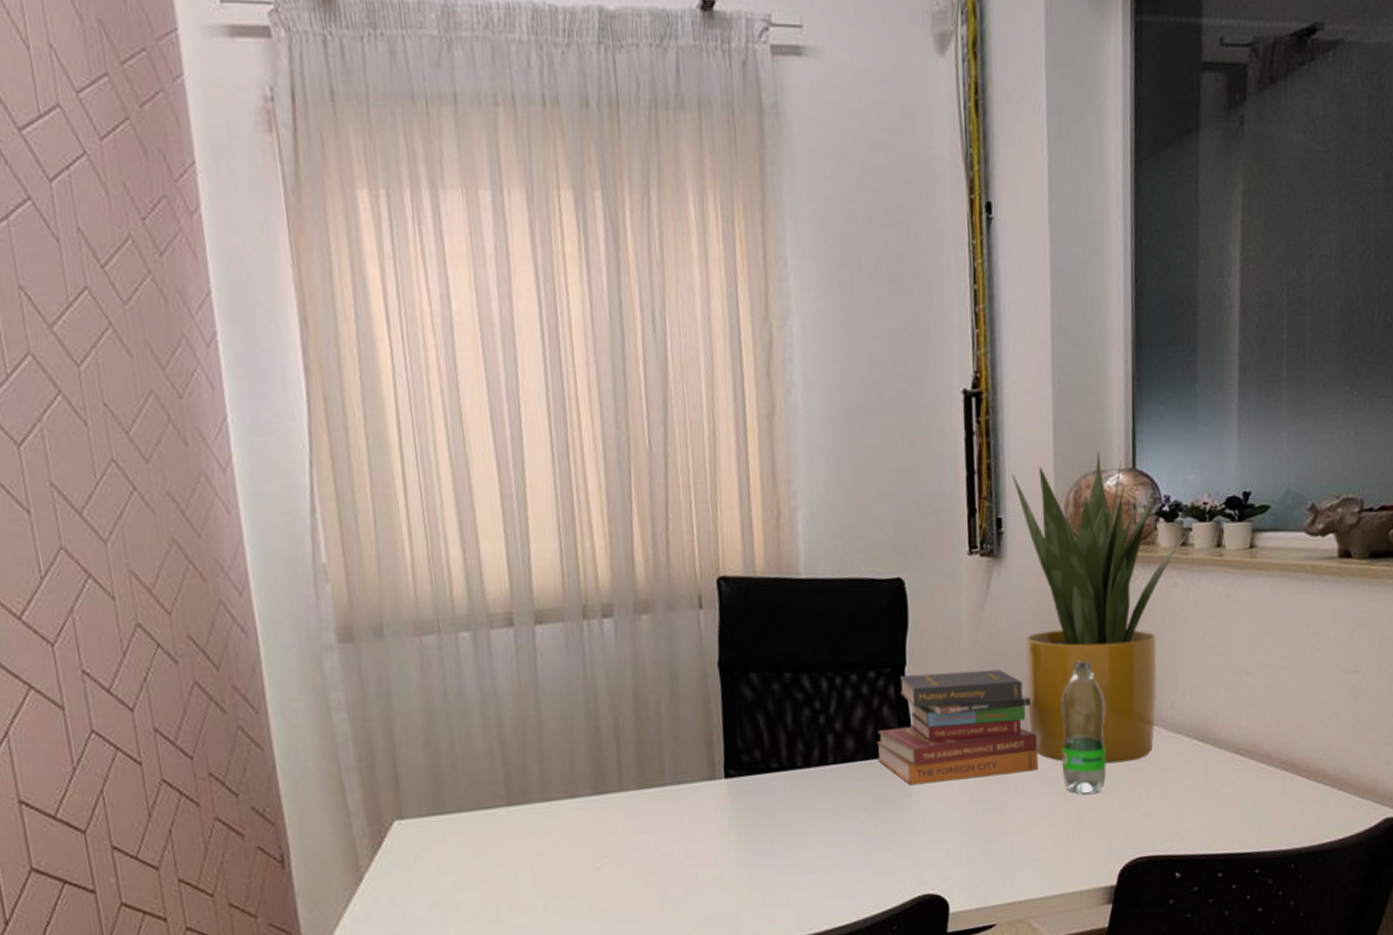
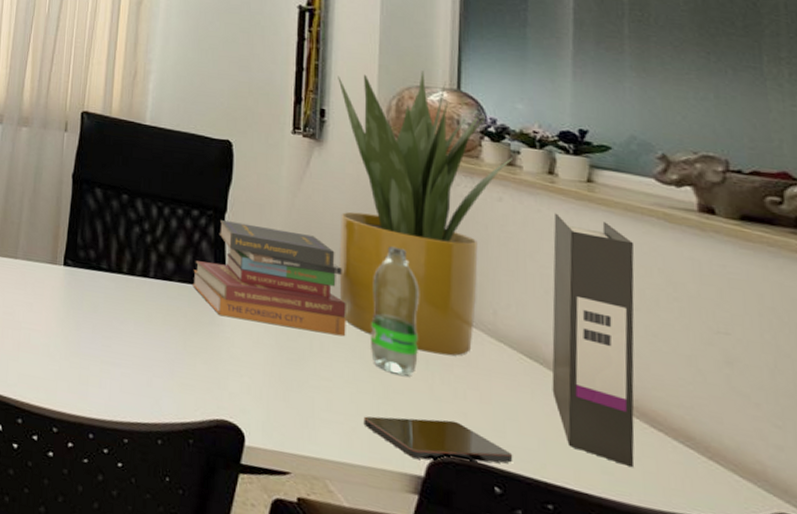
phone: none [1060,823,1190,871] -> present [363,416,513,464]
binder: none [1220,587,1288,818] -> present [551,213,635,468]

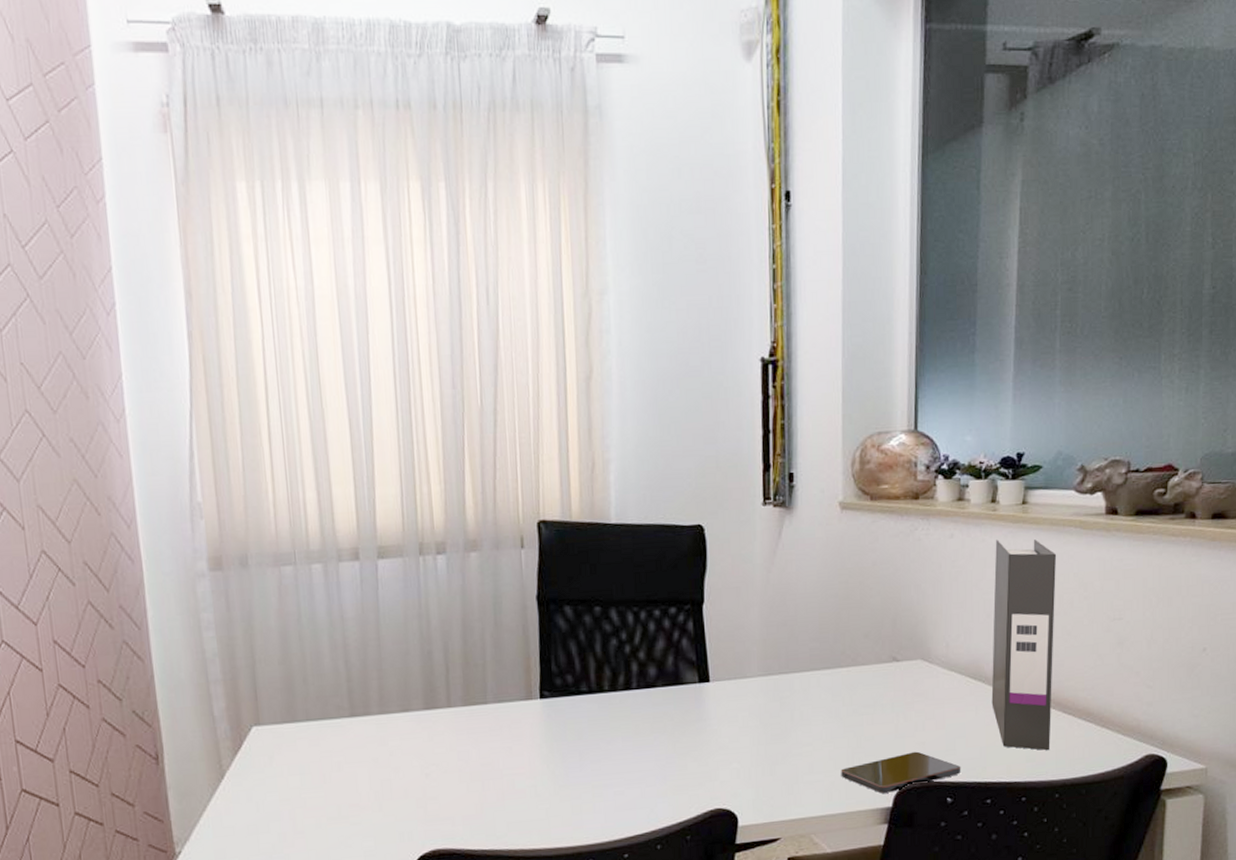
books: present [193,220,346,337] -> none [676,608,823,711]
planter: present [338,70,512,356] -> none [804,415,962,697]
bottle: present [371,246,419,376] -> none [844,602,885,724]

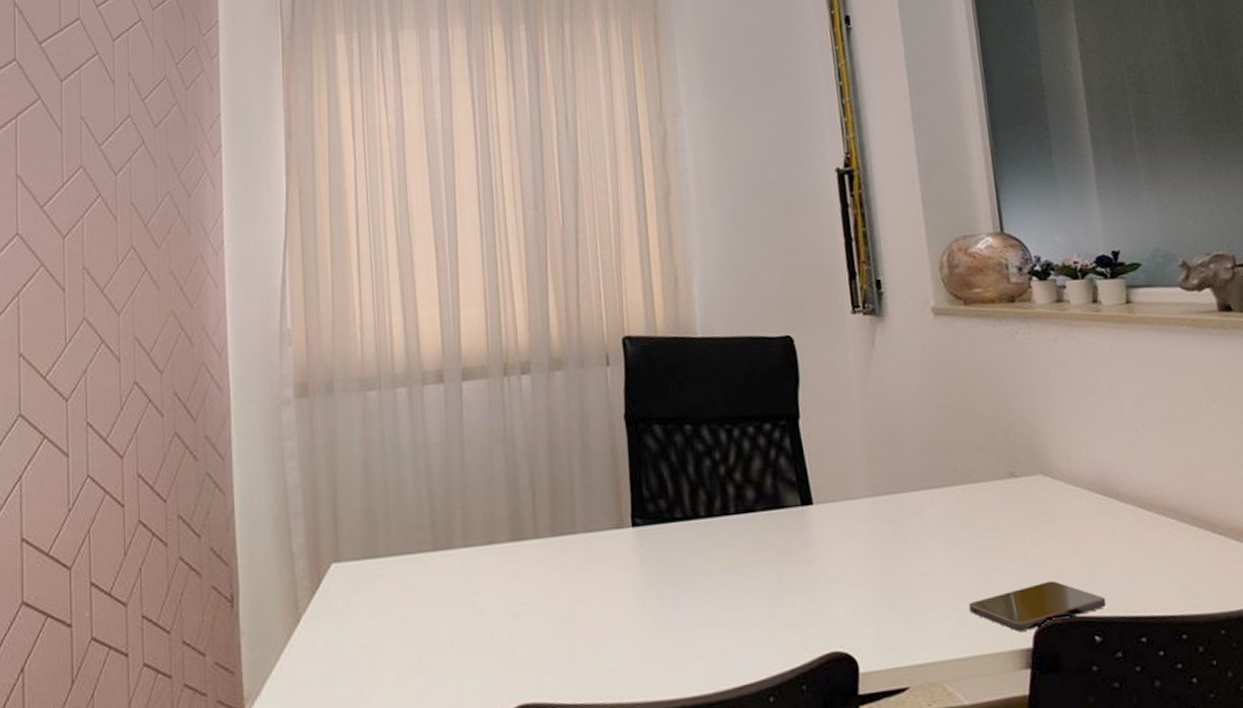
binder: present [991,540,1057,751] -> none [1104,340,1204,578]

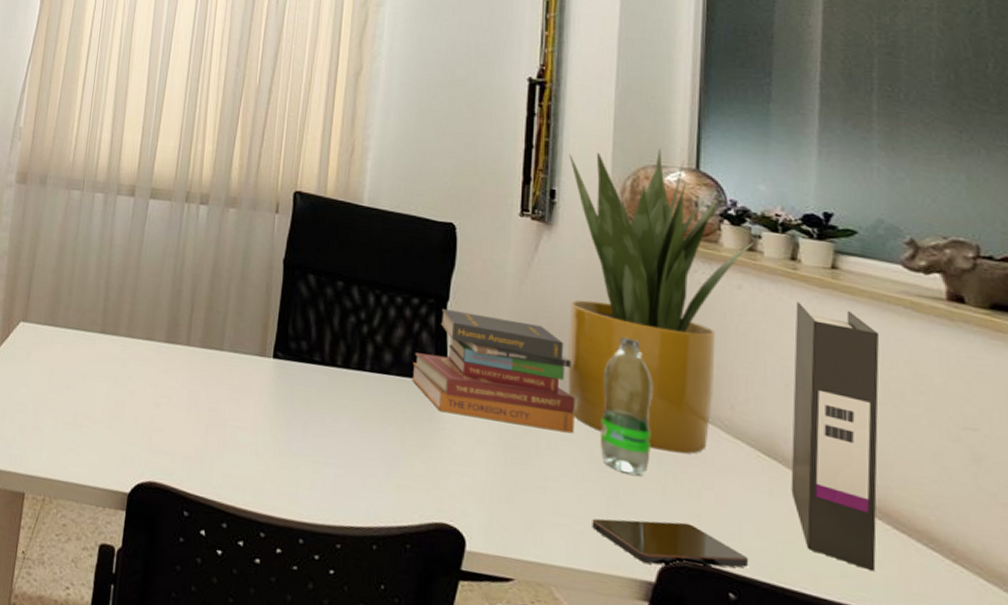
books: none [775,421,939,537] -> present [412,309,575,434]
planter: none [887,218,1060,517] -> present [568,149,753,454]
bottle: none [954,413,1009,549] -> present [601,337,652,476]
binder: none [1104,340,1204,578] -> present [791,302,880,572]

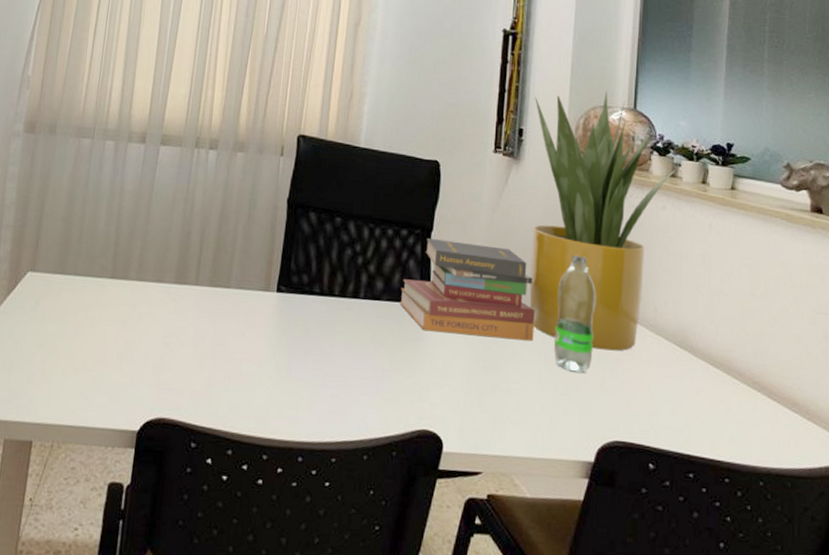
phone: present [592,518,749,568] -> none [546,409,665,447]
binder: present [791,302,880,572] -> none [697,218,764,434]

